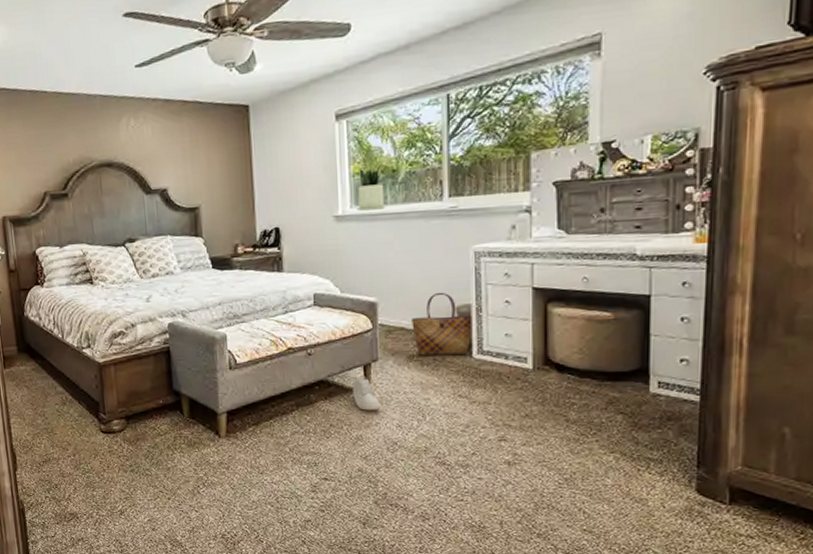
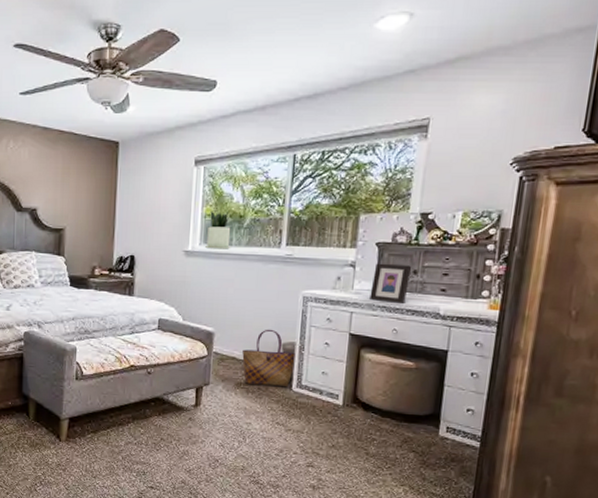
shoe: present [353,375,381,411] -> none [184,397,208,430]
picture frame: none [552,203,598,249] -> present [370,263,412,305]

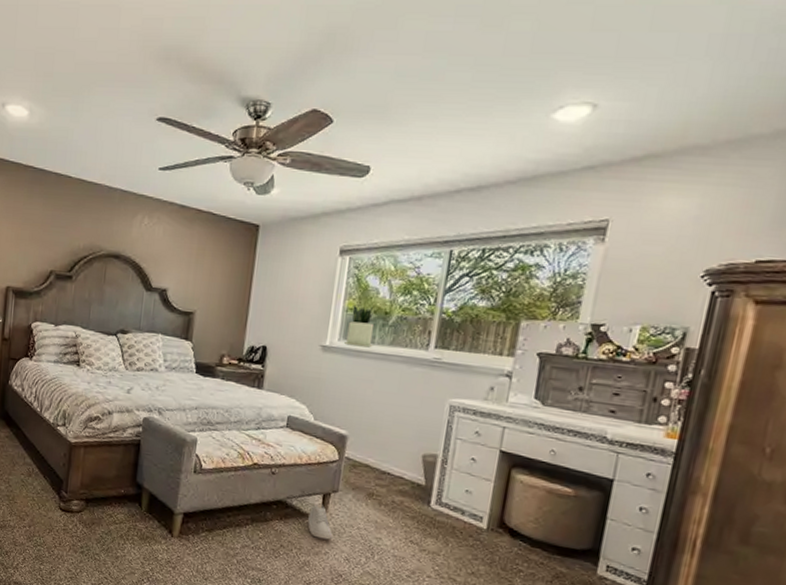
shoe: none [184,397,208,430] -> present [308,504,334,540]
tote bag: present [242,329,295,388] -> none [376,437,437,504]
picture frame: present [370,263,412,305] -> none [526,375,578,424]

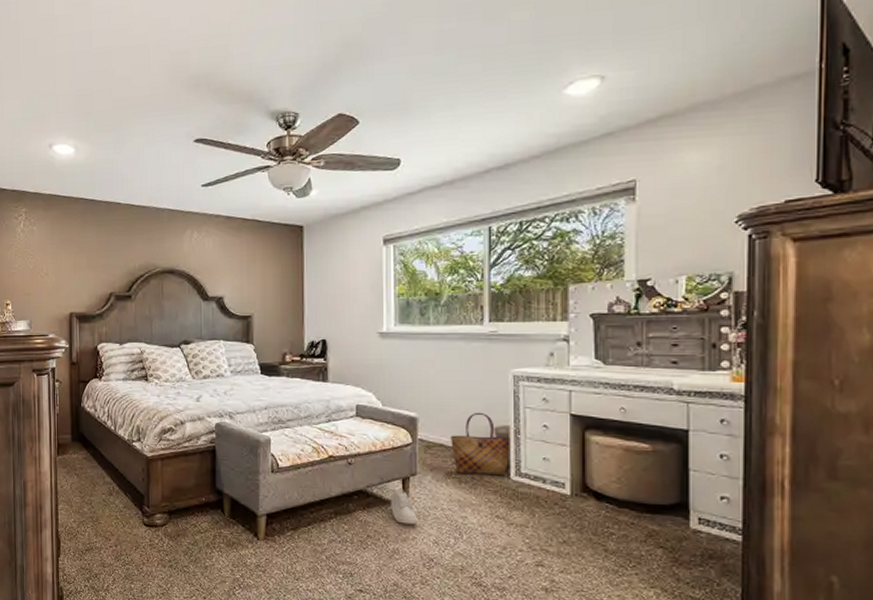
planter: present [343,304,375,348] -> none [400,289,429,329]
tote bag: none [376,437,437,504] -> present [451,412,511,476]

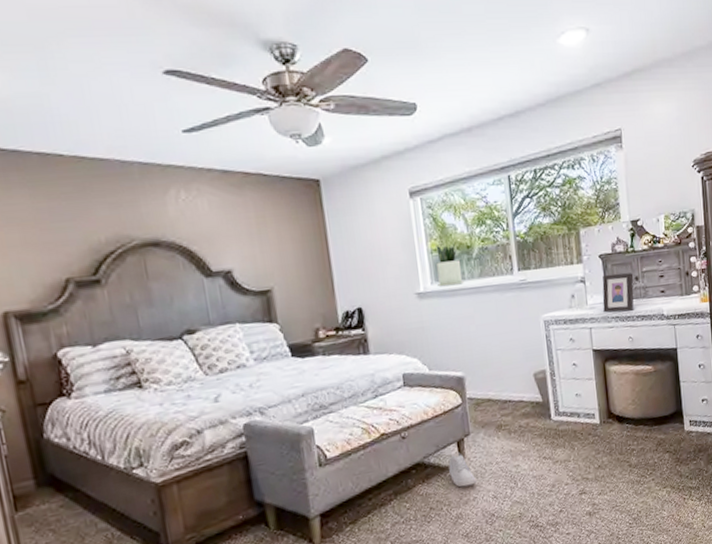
planter: none [400,289,429,329] -> present [436,243,465,287]
tote bag: present [451,412,511,476] -> none [496,360,549,424]
picture frame: none [589,336,635,380] -> present [602,273,634,313]

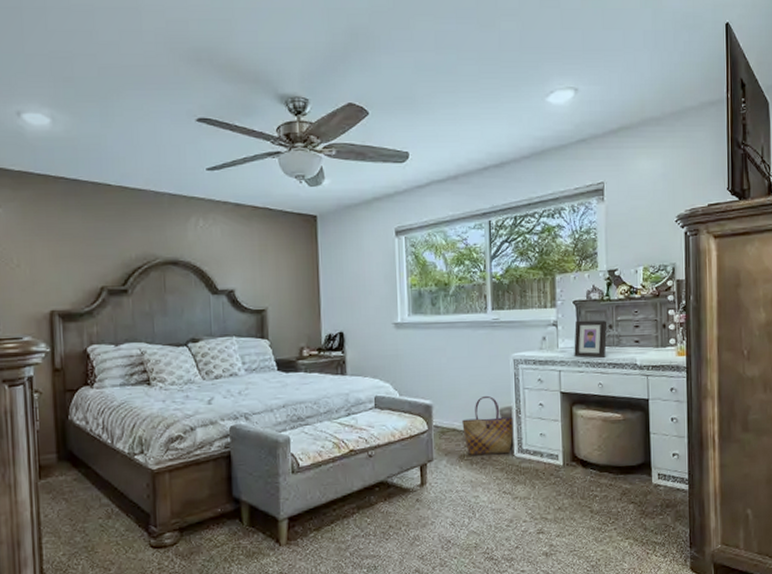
planter: present [436,243,465,287] -> none [413,279,440,319]
shoe: present [448,451,477,487] -> none [410,475,436,510]
tote bag: none [496,360,549,424] -> present [462,395,514,455]

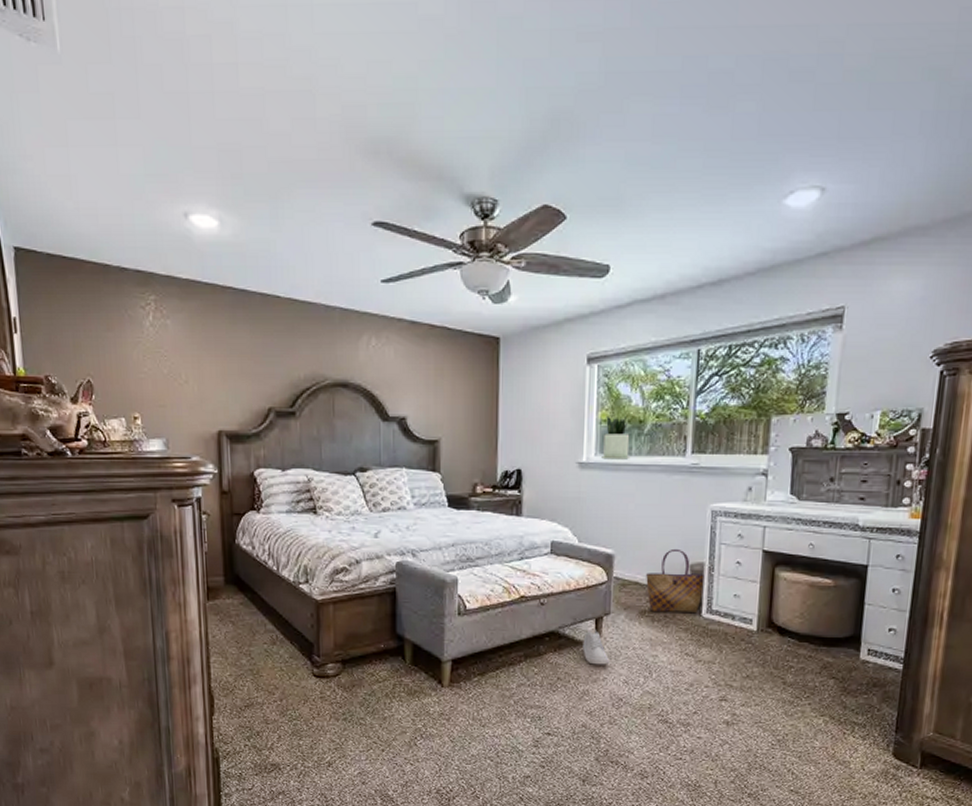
shoe: none [410,475,436,510] -> present [583,629,610,665]
planter: none [413,279,440,319] -> present [600,415,631,460]
picture frame: present [574,320,608,359] -> none [784,470,829,516]

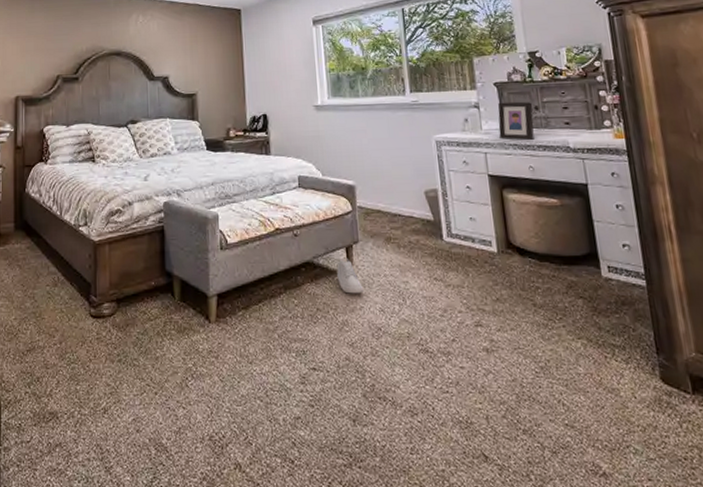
planter: present [600,415,631,460] -> none [333,64,359,102]
tote bag: present [646,548,705,614] -> none [386,177,441,238]
picture frame: none [784,470,829,516] -> present [498,101,535,141]

